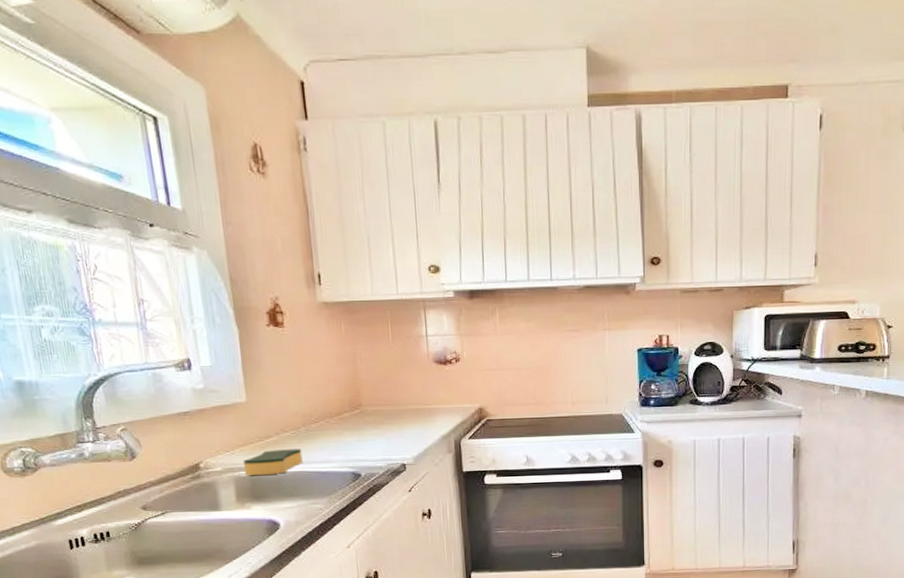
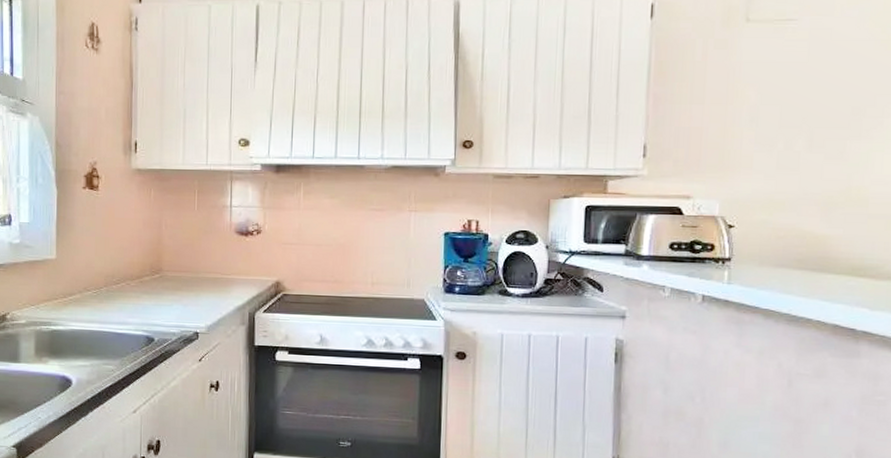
sponge: present [243,449,303,476] -> none [45,307,101,332]

